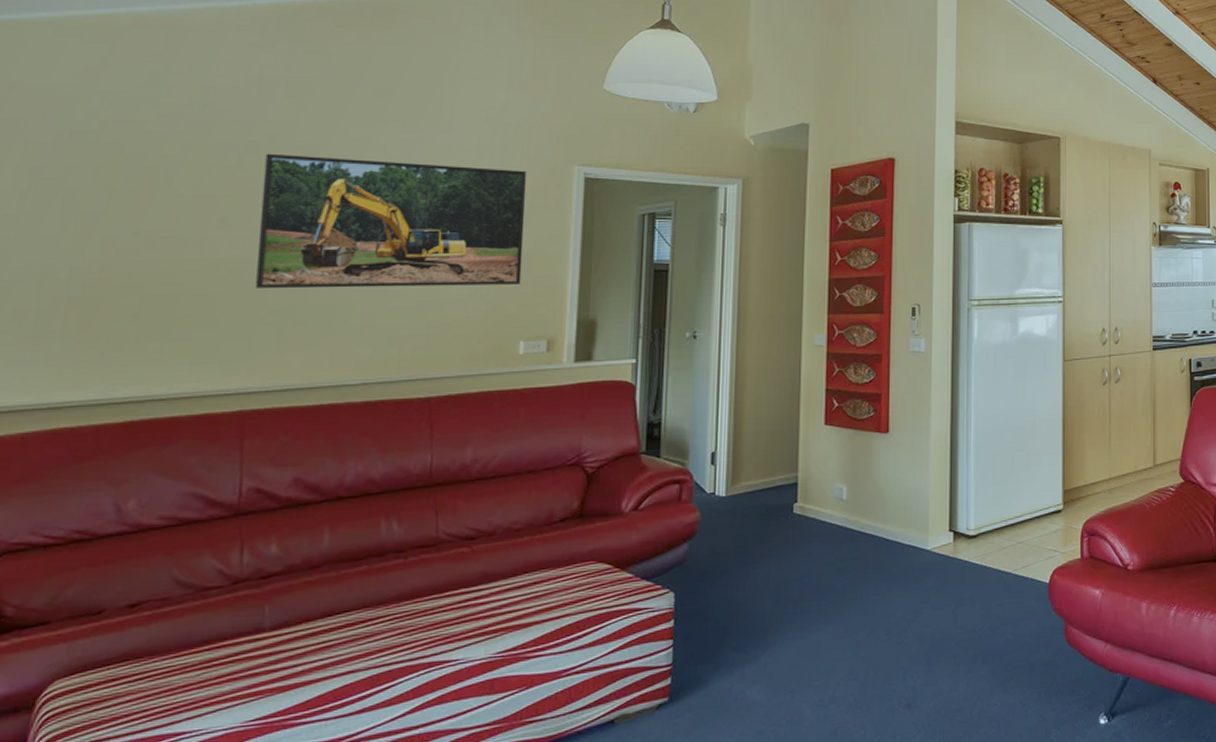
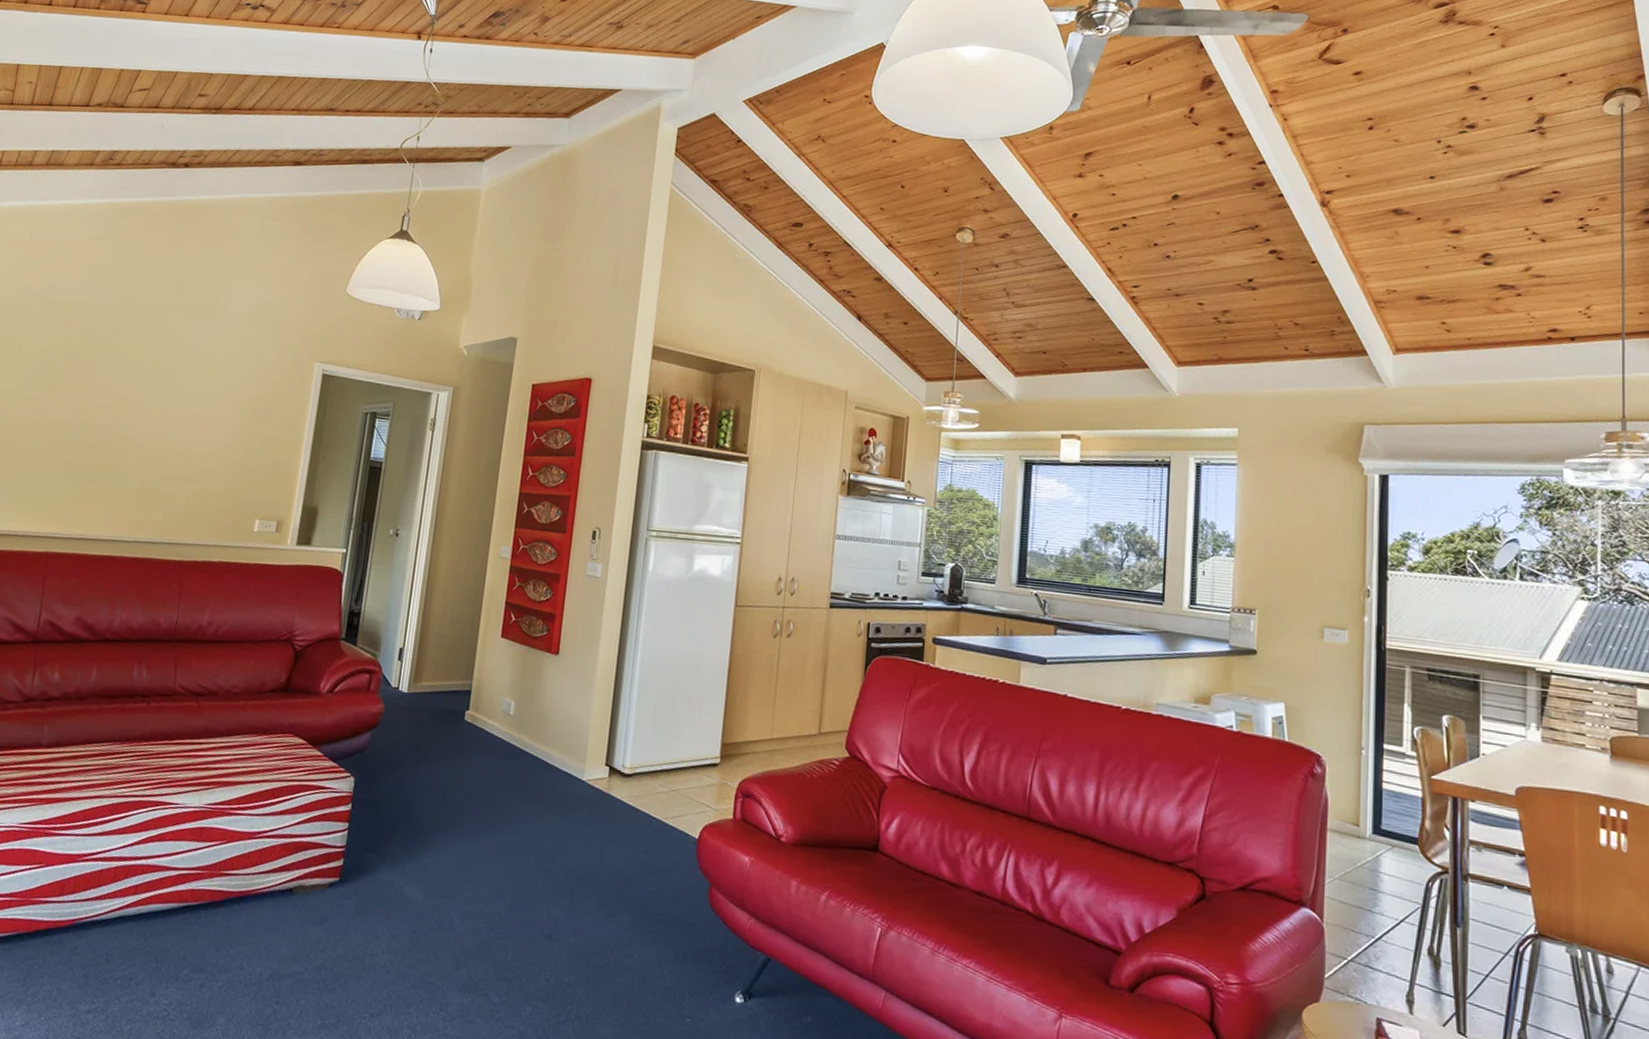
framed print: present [255,153,526,289] -> none [68,332,277,467]

